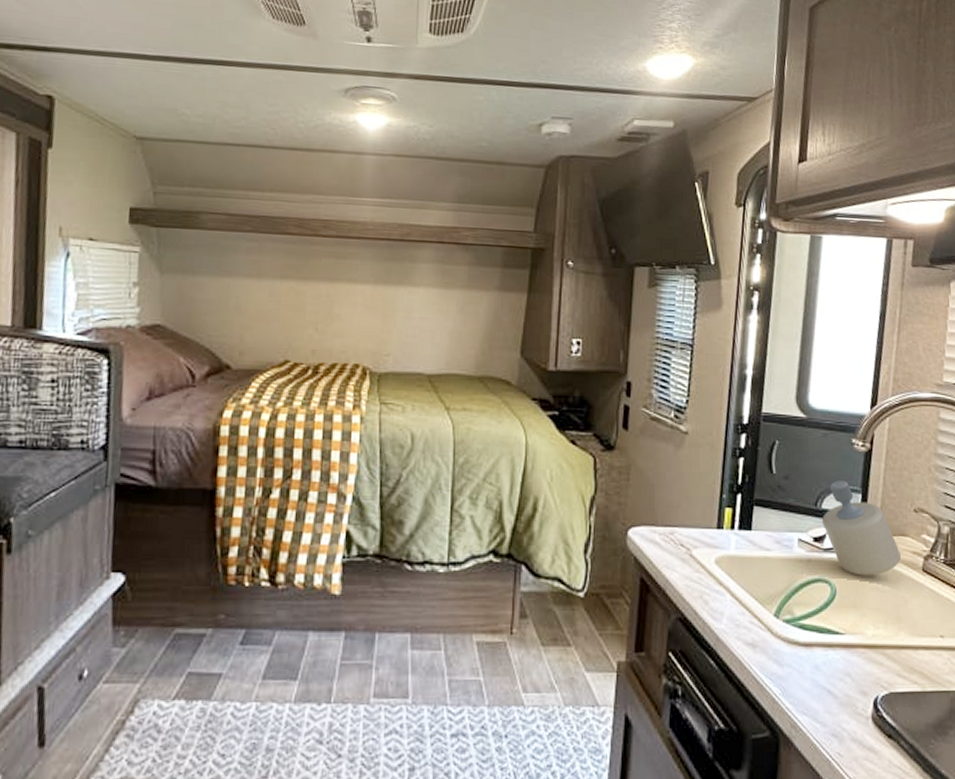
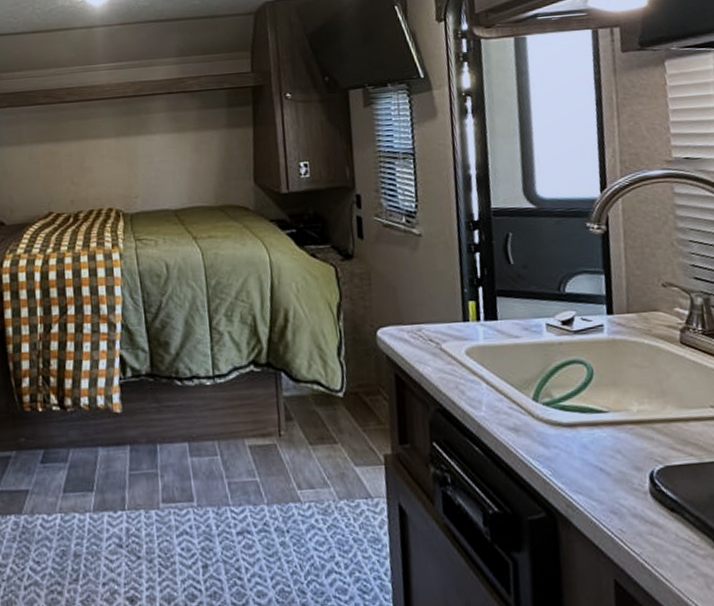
soap dispenser: present [821,480,901,576] -> none [567,263,656,354]

